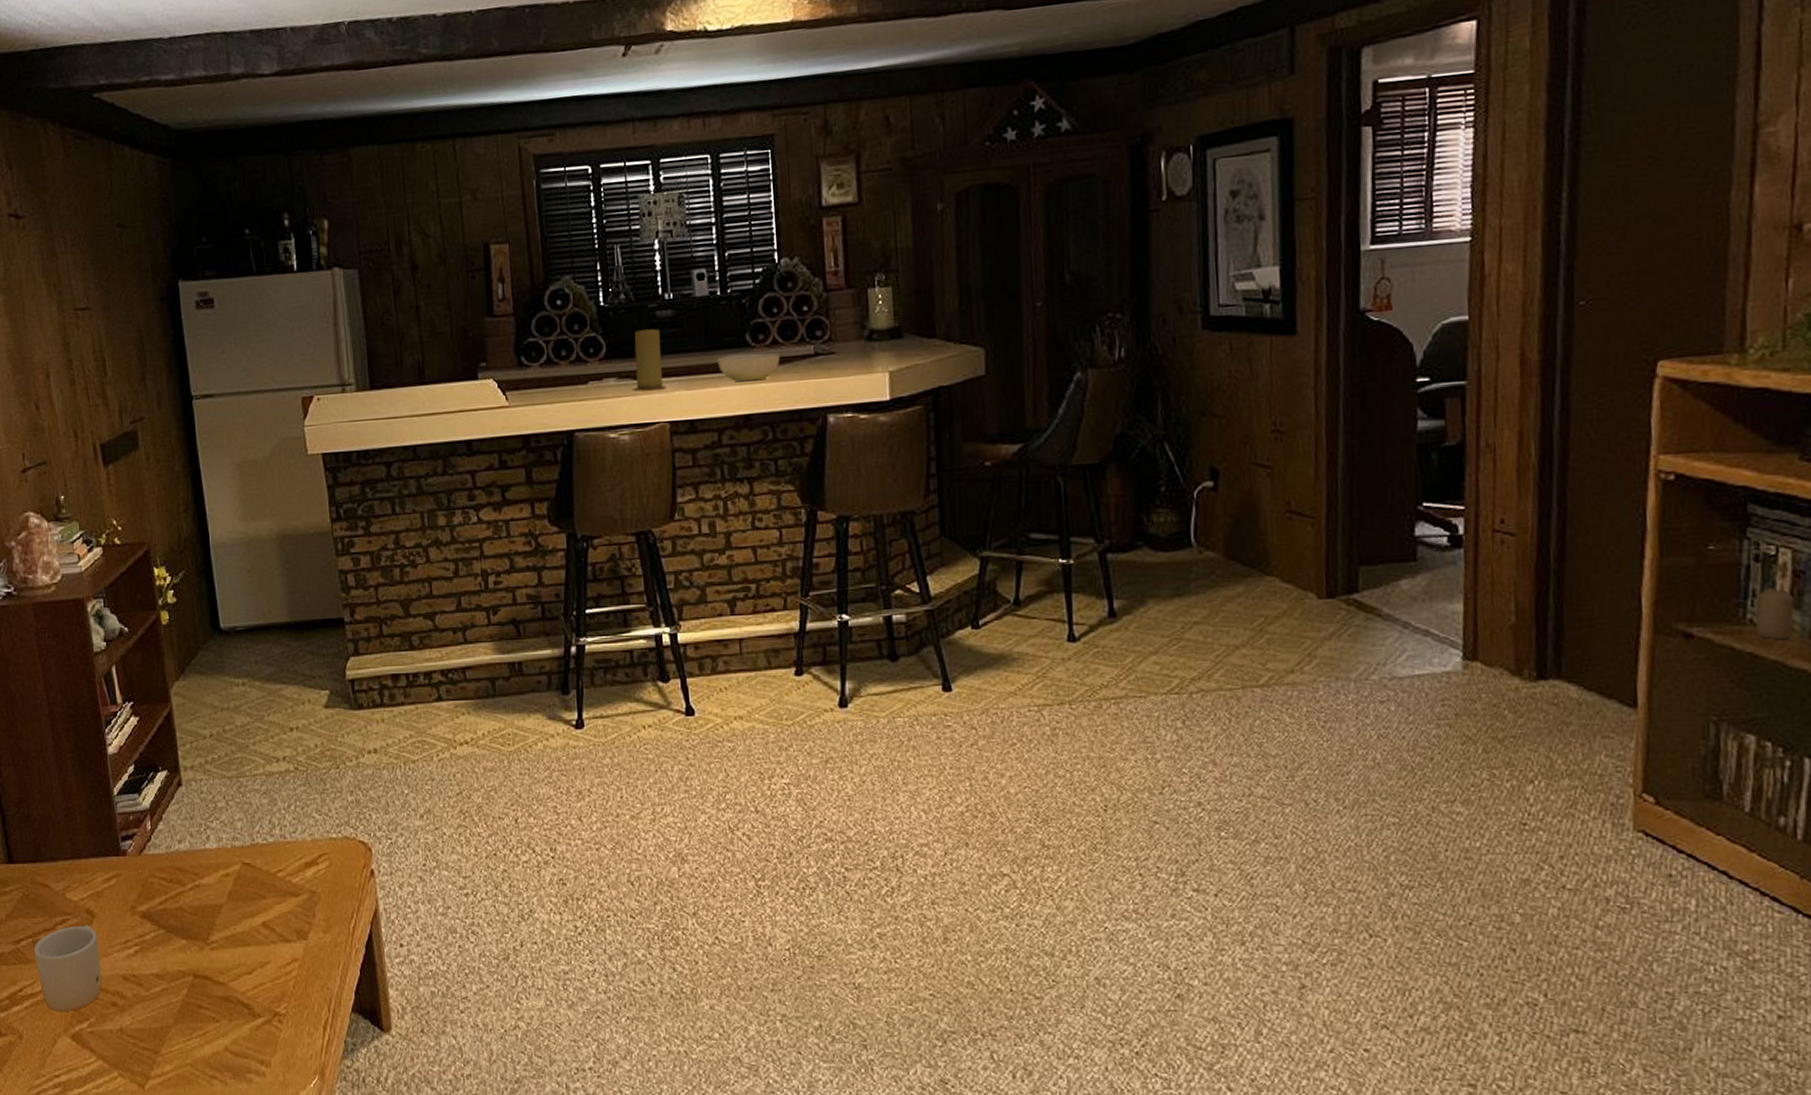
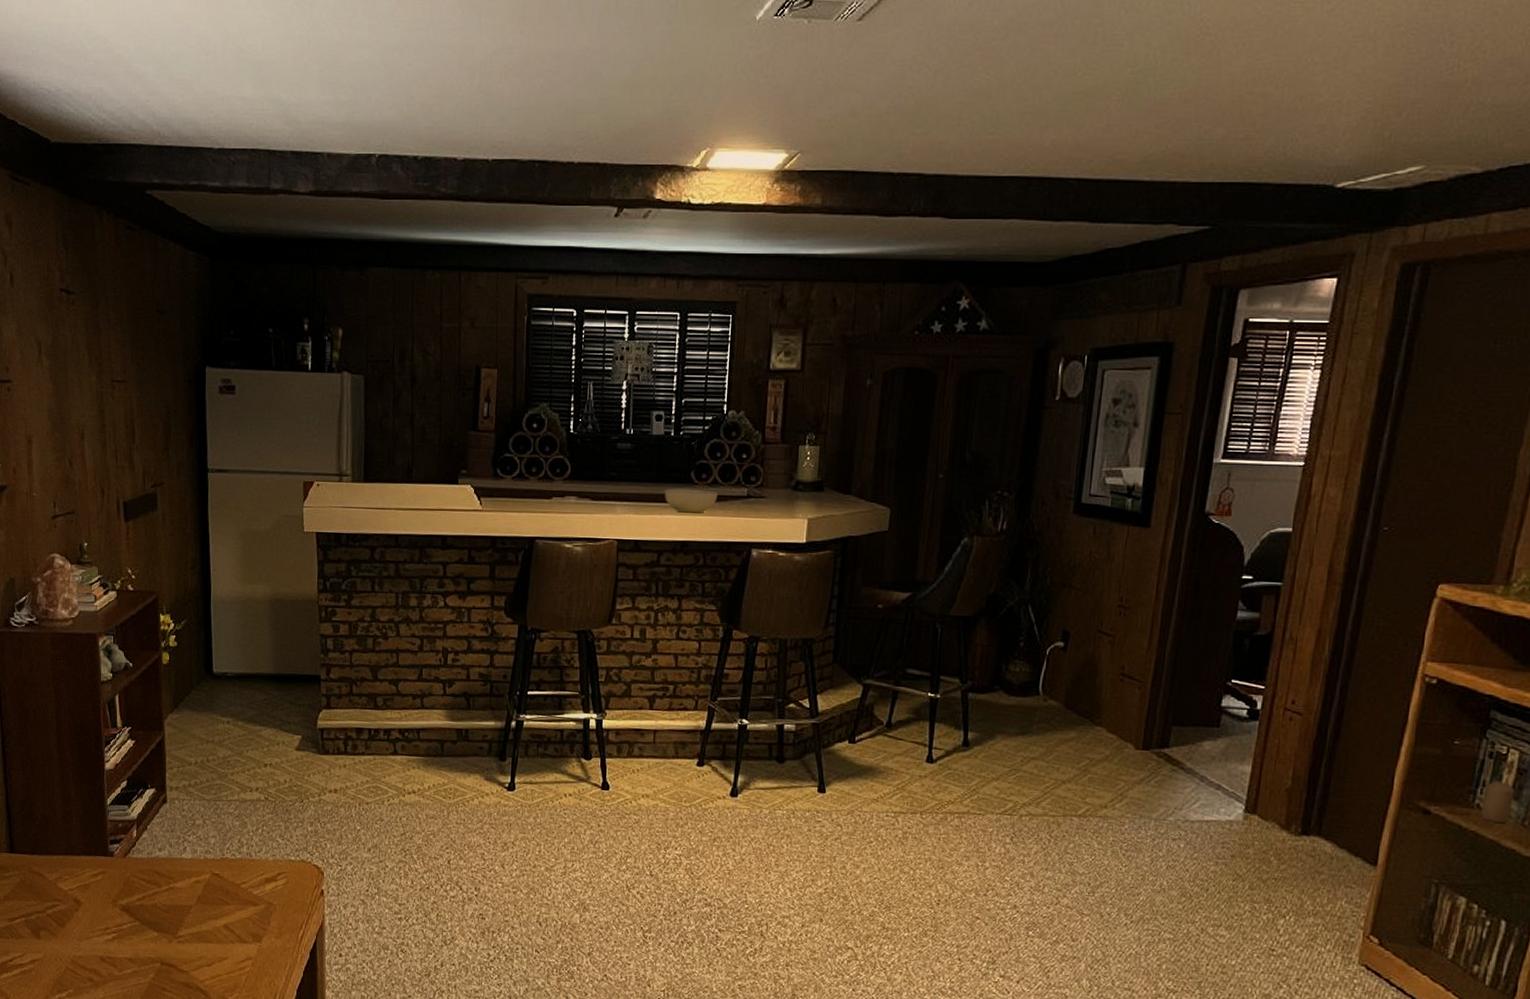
mug: present [34,925,103,1013] -> none [26,911,83,983]
candle: present [633,329,667,392] -> none [589,458,619,511]

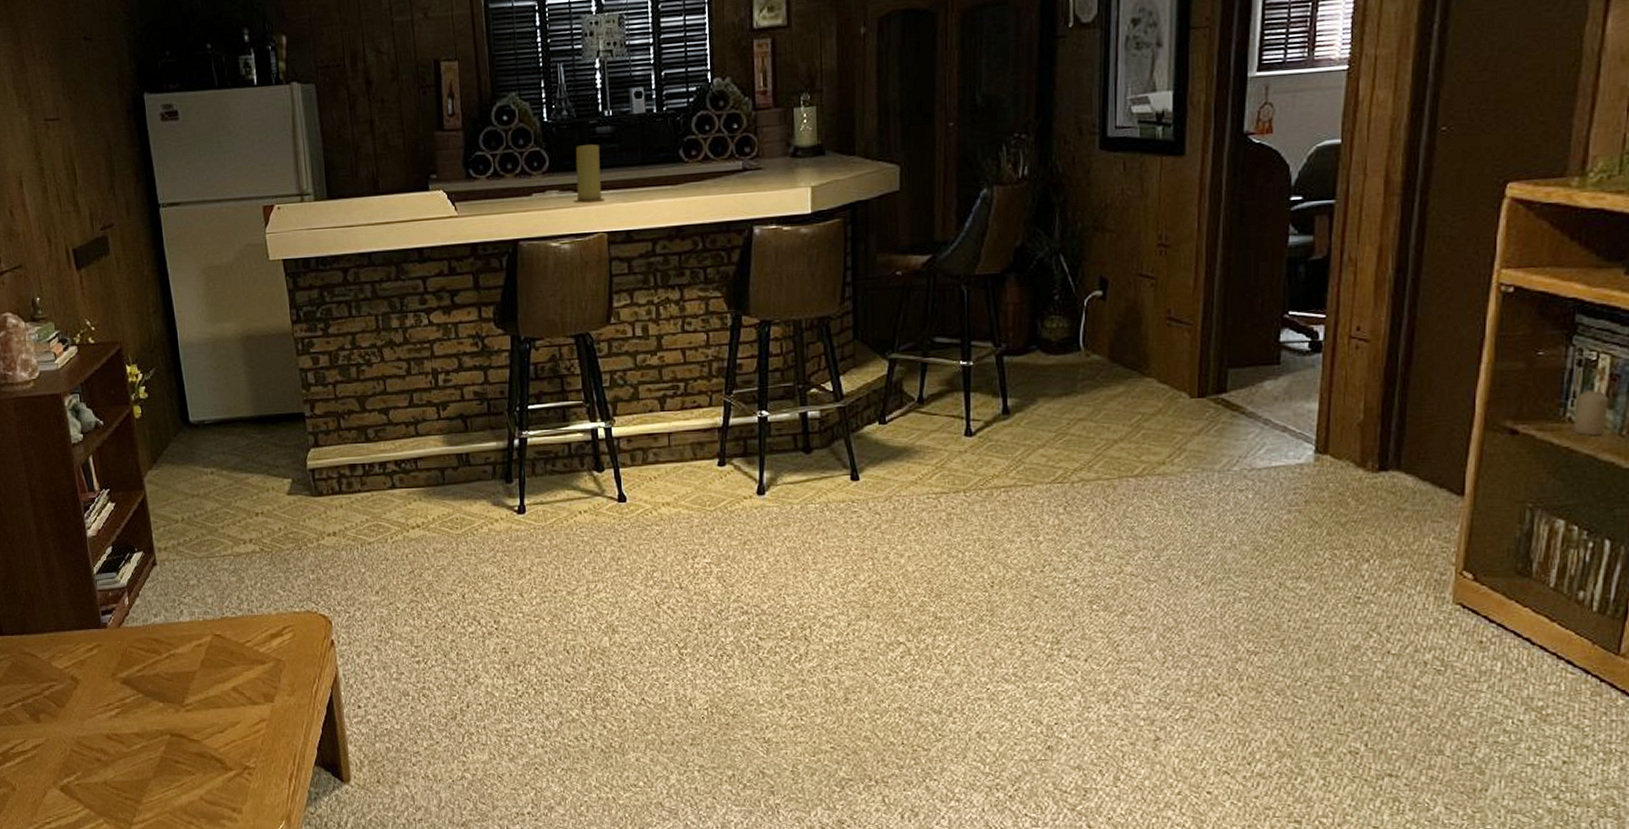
candle: none [589,458,619,511] -> present [573,144,606,203]
bowl: present [664,488,718,514] -> none [652,167,711,195]

